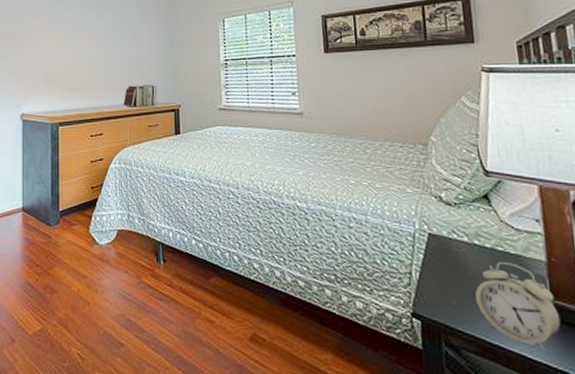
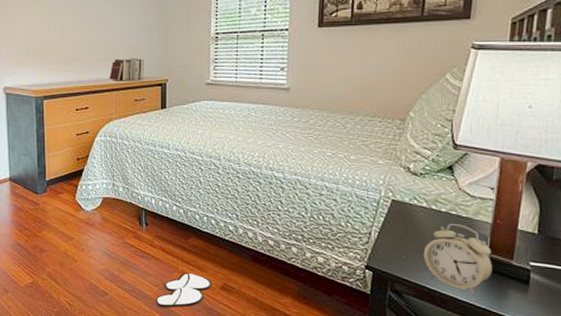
slippers: none [178,320,239,364] -> present [156,273,211,308]

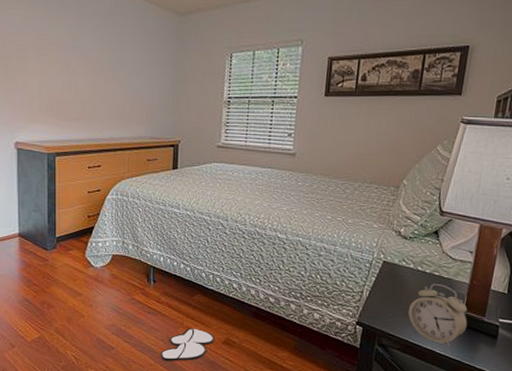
books: present [109,58,144,81] -> none [122,118,157,141]

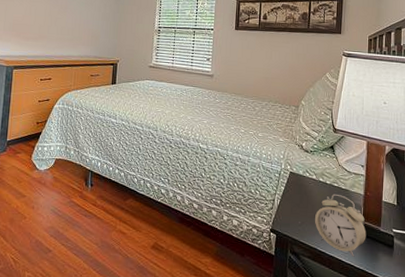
slippers: present [161,329,214,361] -> none [94,232,144,266]

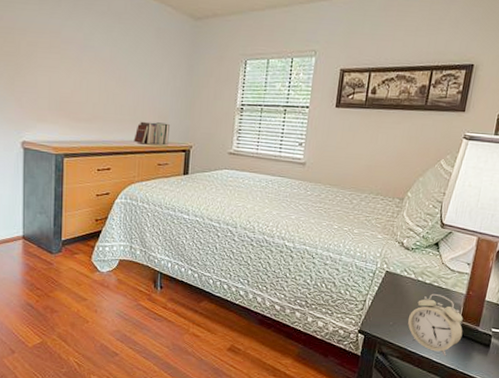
books: none [71,40,101,60] -> present [133,121,170,146]

